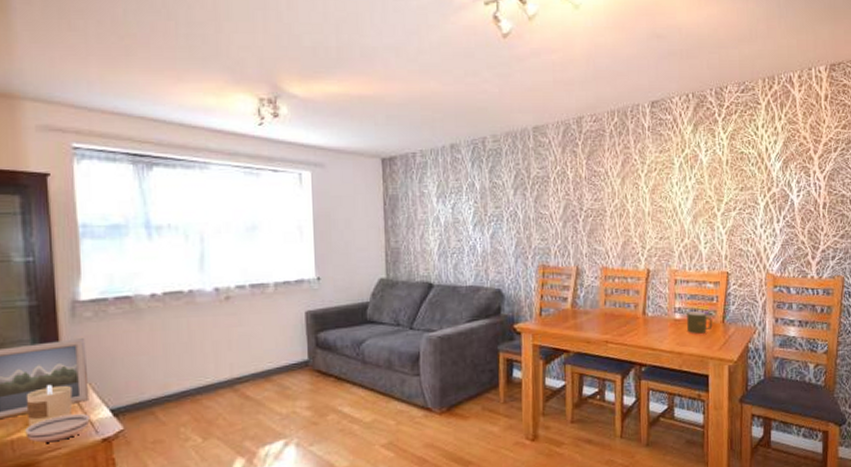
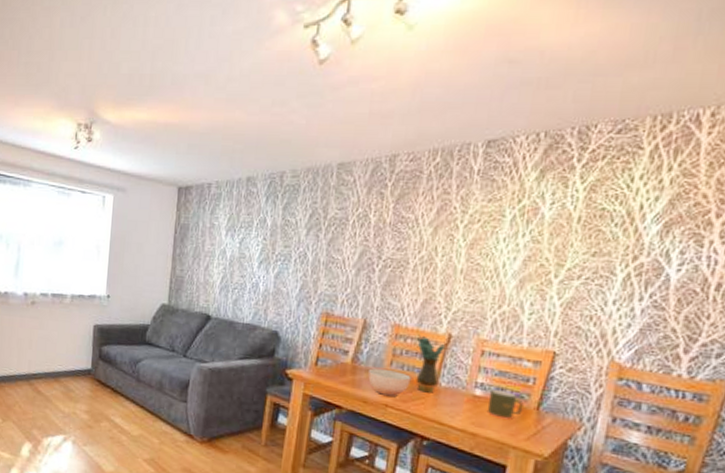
bowl: none [586,308,624,333] -> present [368,368,411,396]
vase: none [623,273,646,324] -> present [415,334,445,393]

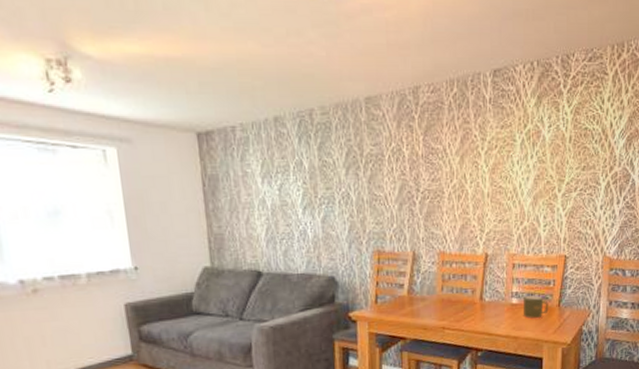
bowl: present [368,368,411,396] -> none [423,294,461,319]
vase: present [415,334,445,393] -> none [461,258,484,310]

